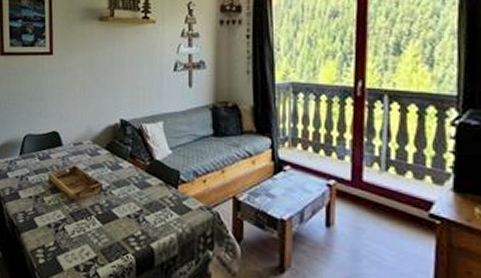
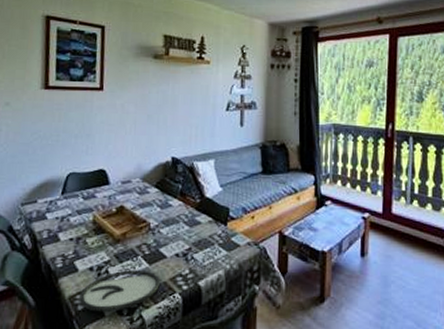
plate: none [40,228,113,267] -> present [79,270,160,312]

